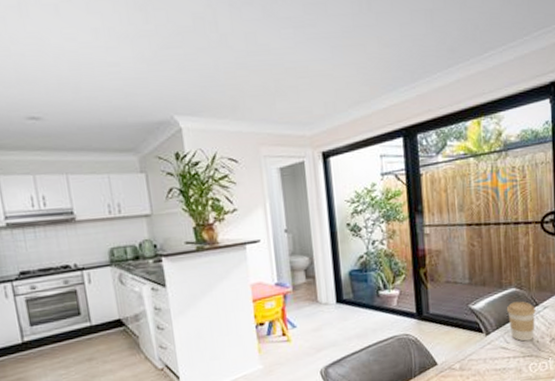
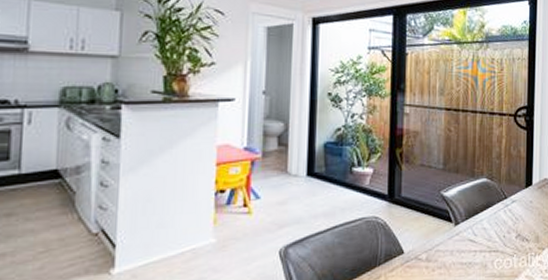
coffee cup: present [507,301,536,342] -> none [477,192,504,235]

